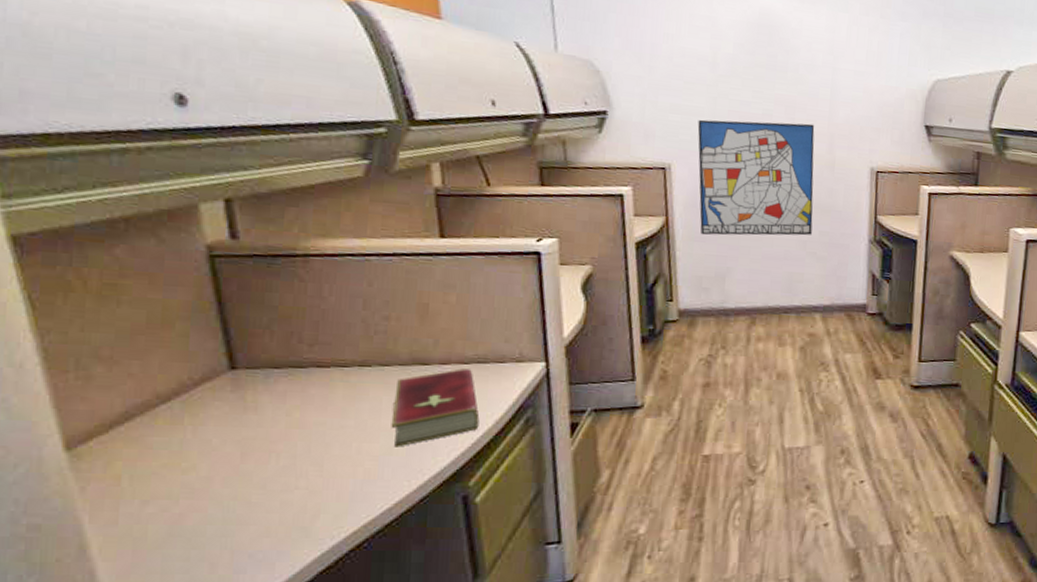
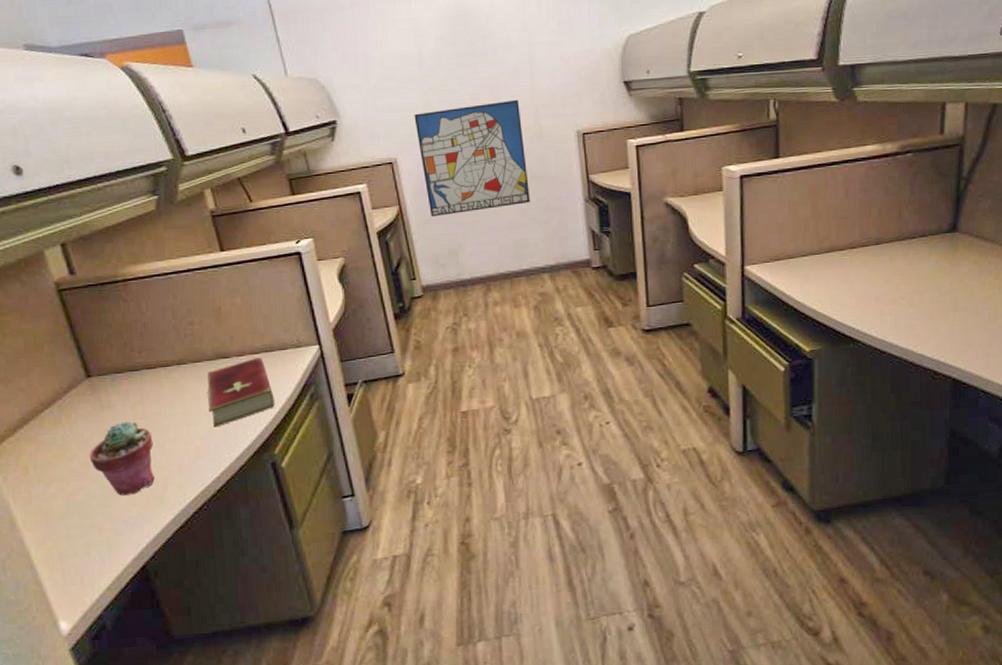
potted succulent: none [214,430,309,523] -> present [89,421,155,496]

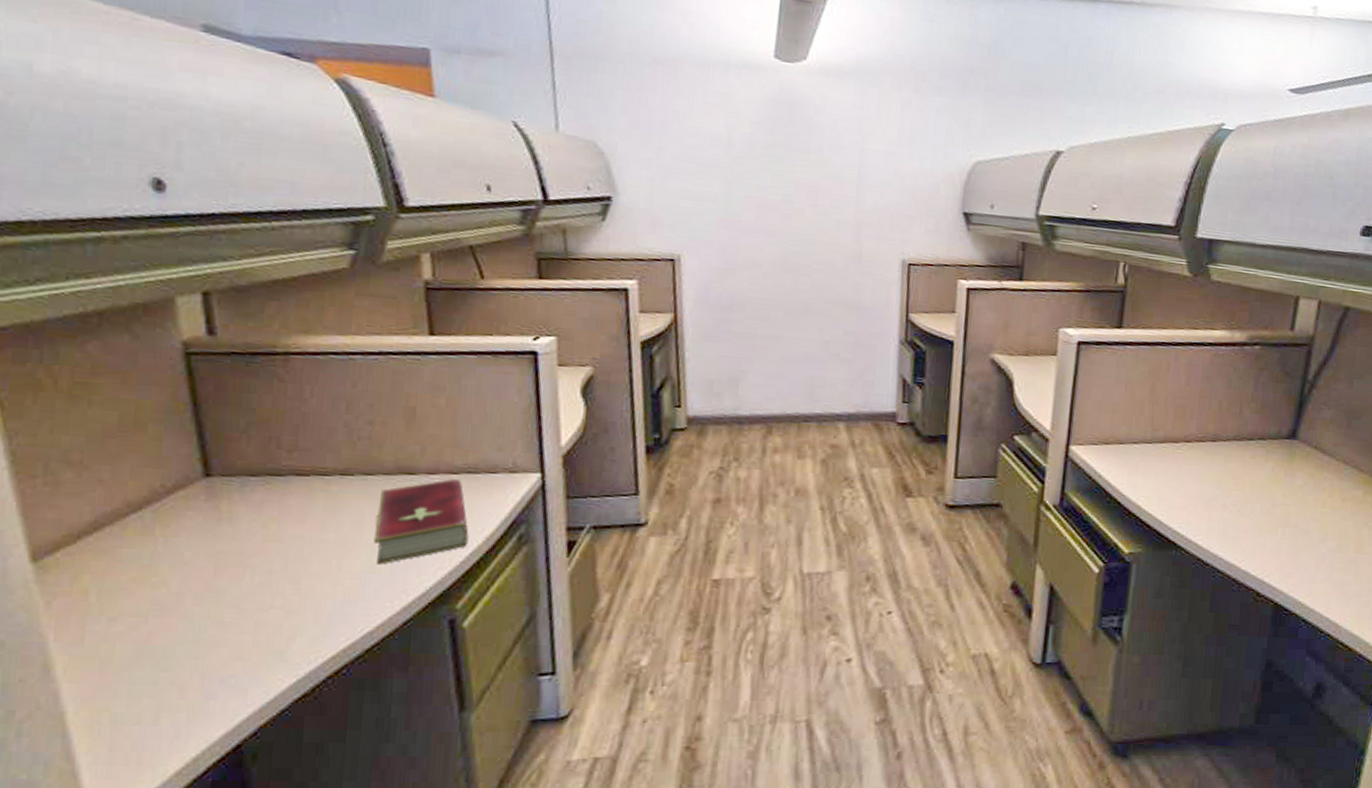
potted succulent: present [89,421,155,496] -> none [185,543,286,645]
wall art: present [414,99,530,217] -> none [710,206,840,335]

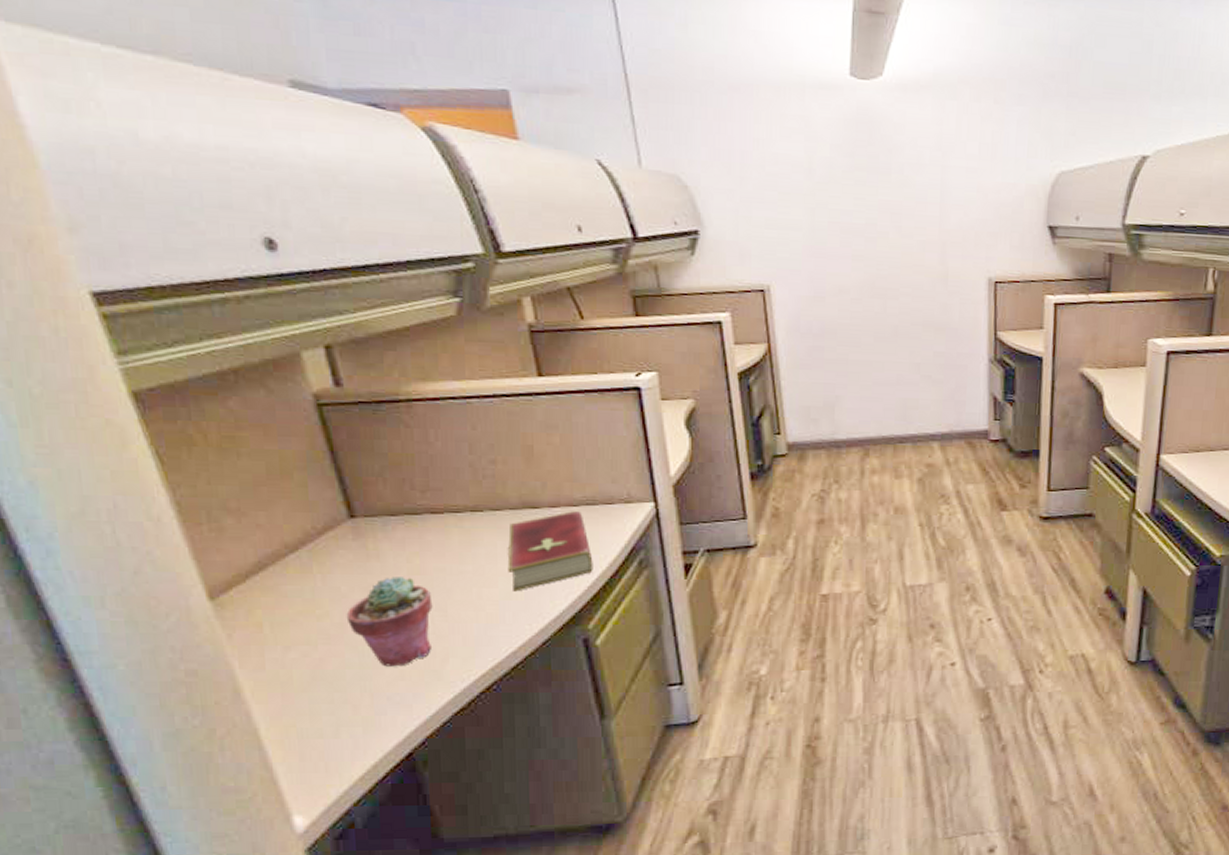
potted succulent: none [185,543,286,645] -> present [346,577,433,667]

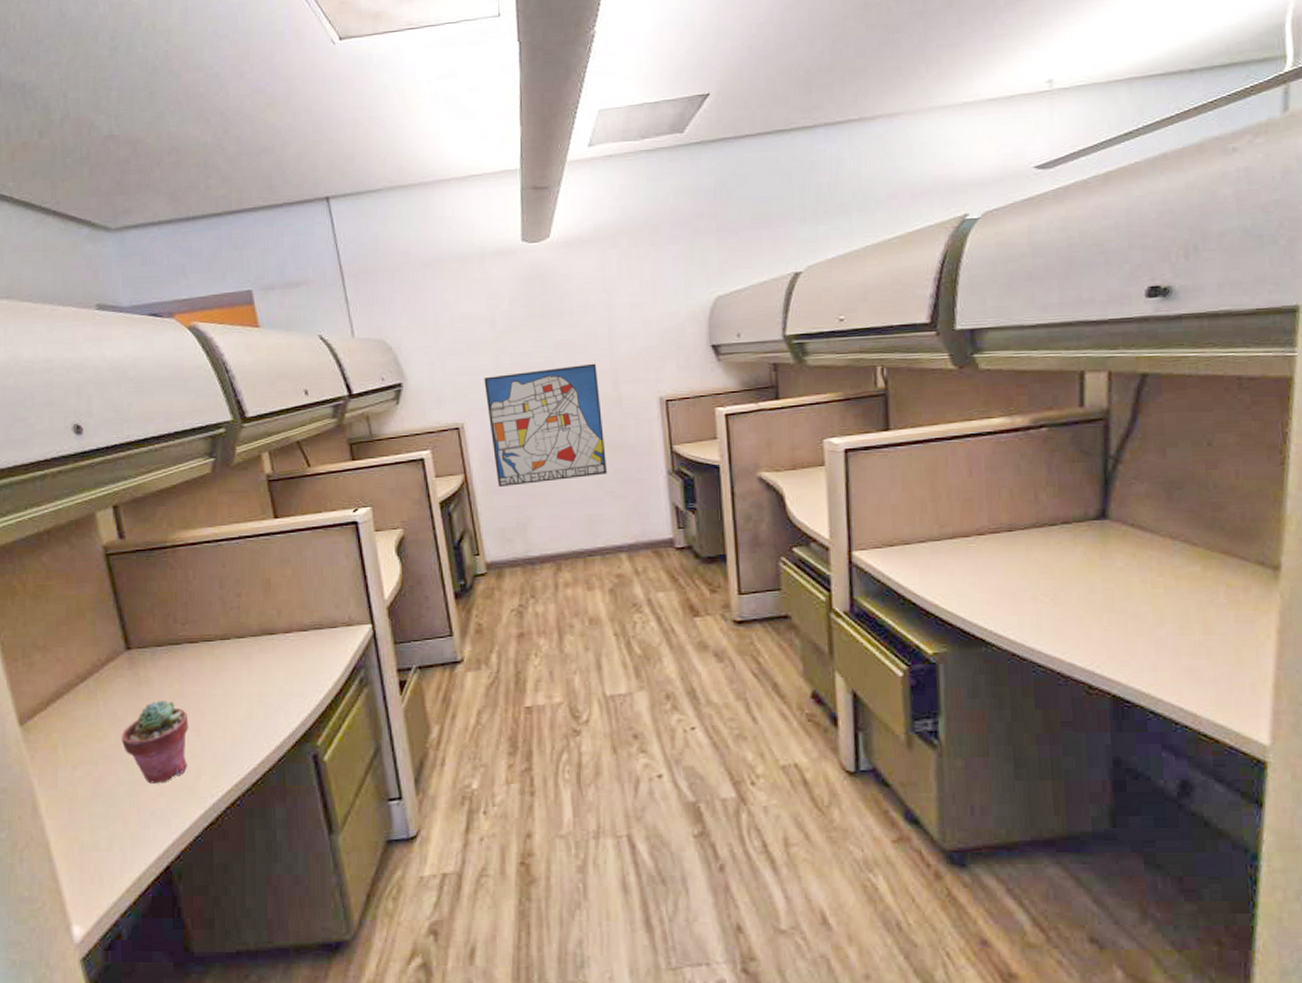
hardcover book: present [507,510,593,592] -> none [249,634,321,712]
wall art: none [796,231,926,362] -> present [484,363,607,488]

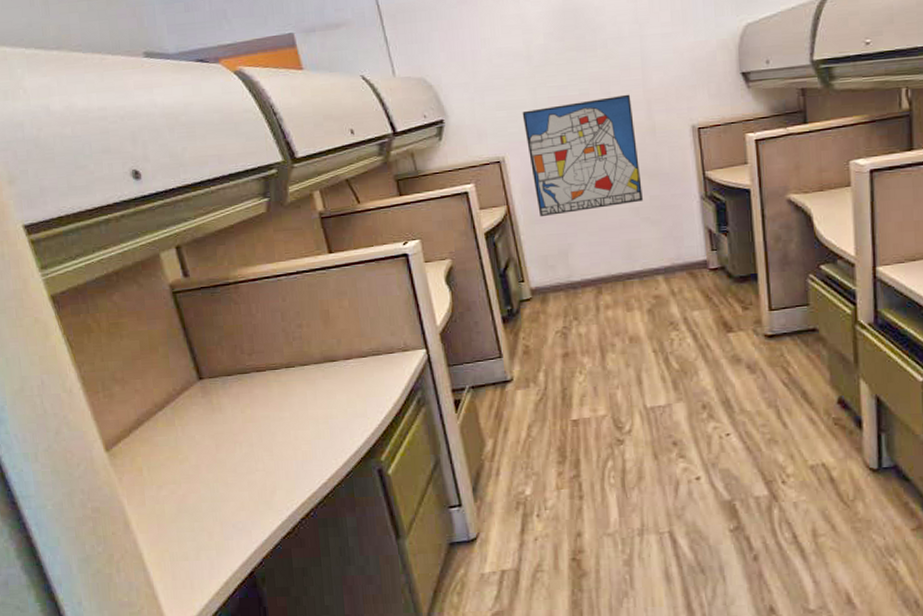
potted succulent: present [121,701,189,784] -> none [200,425,263,500]

